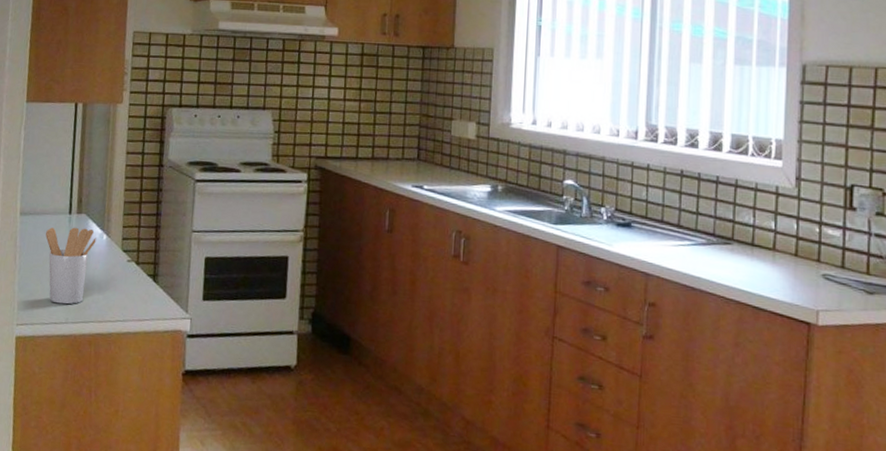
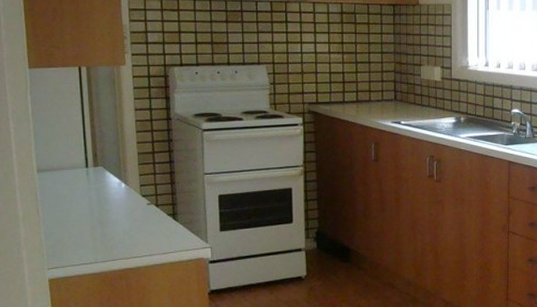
utensil holder: present [45,227,96,305] -> none [65,179,115,247]

